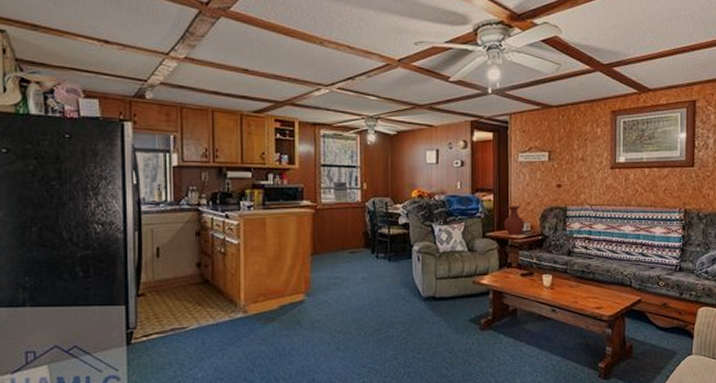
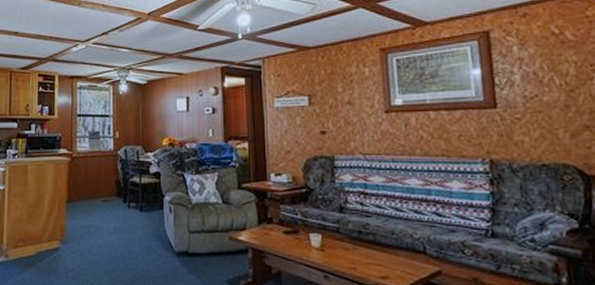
vase: present [503,206,525,235] -> none [261,155,286,187]

